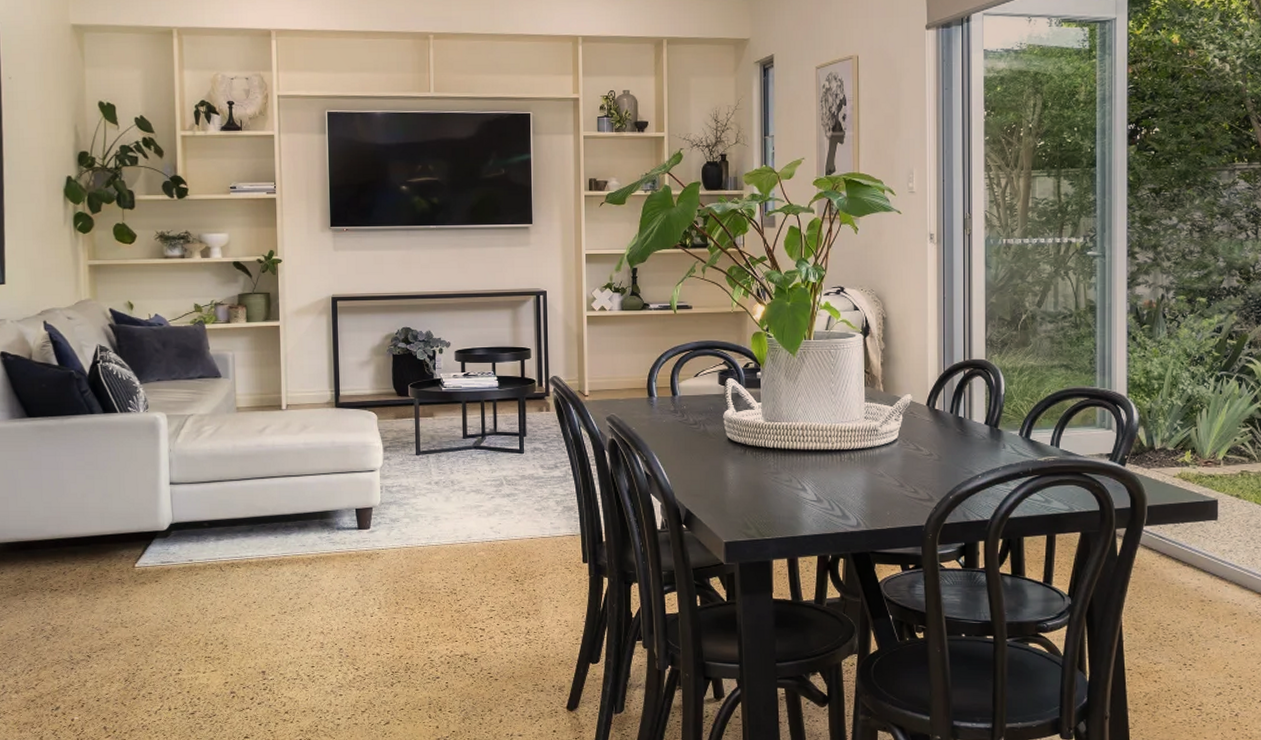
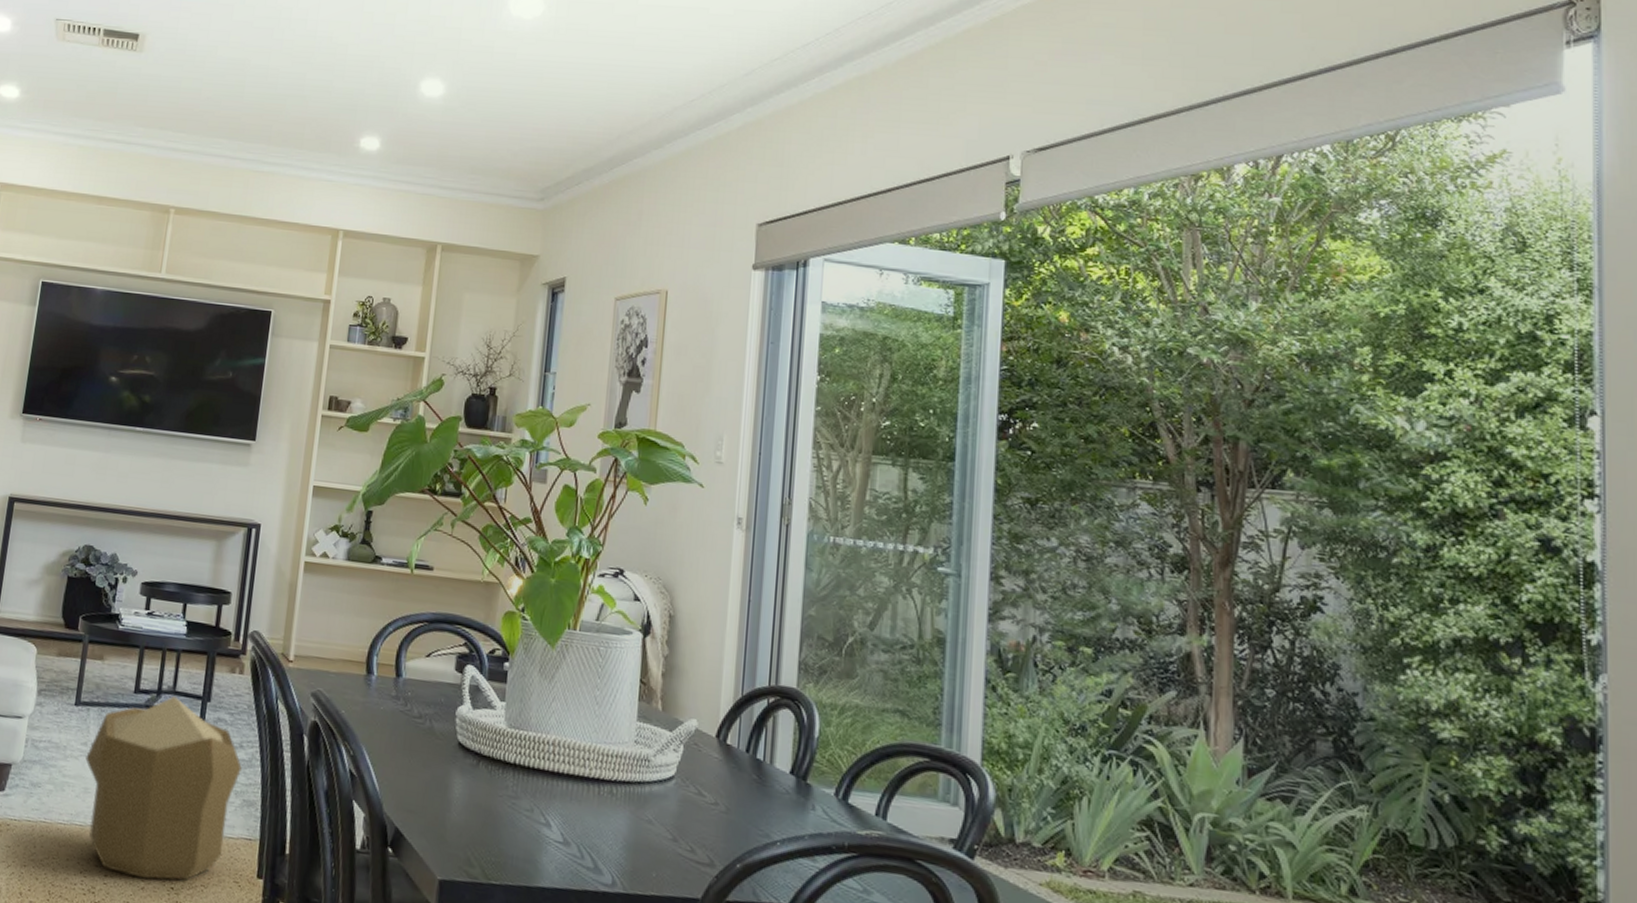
pouf: none [432,436,559,577] -> present [85,695,242,881]

